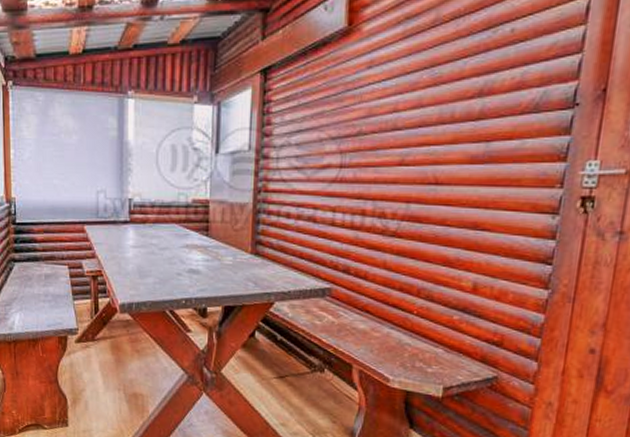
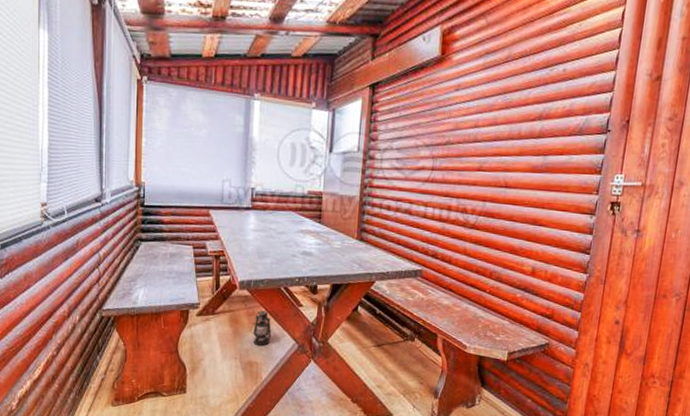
lantern: none [133,336,157,377] -> present [249,310,272,347]

